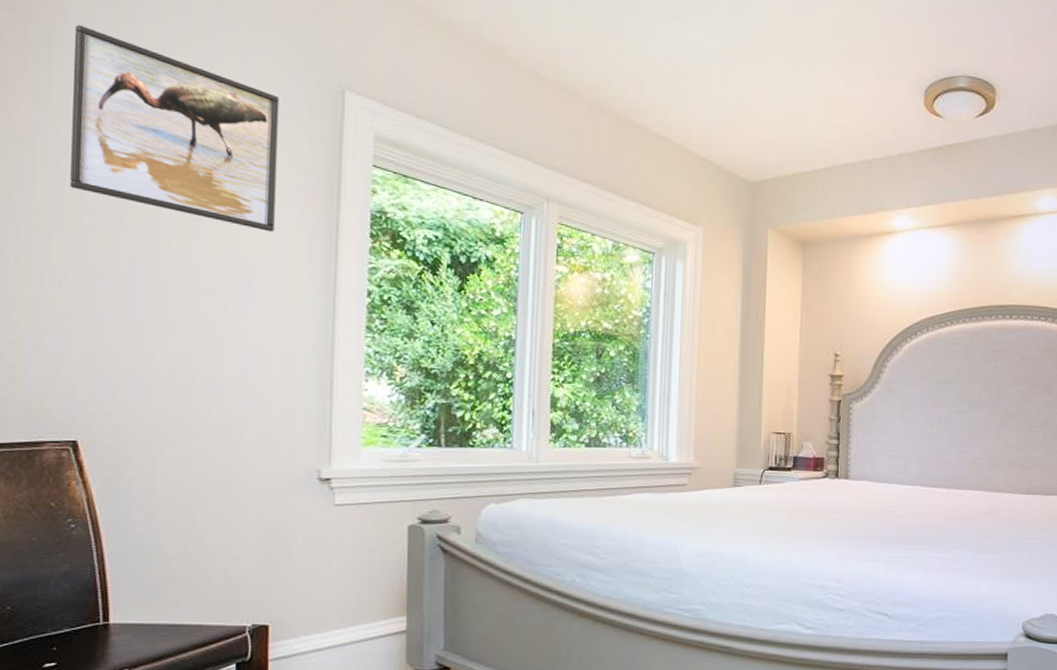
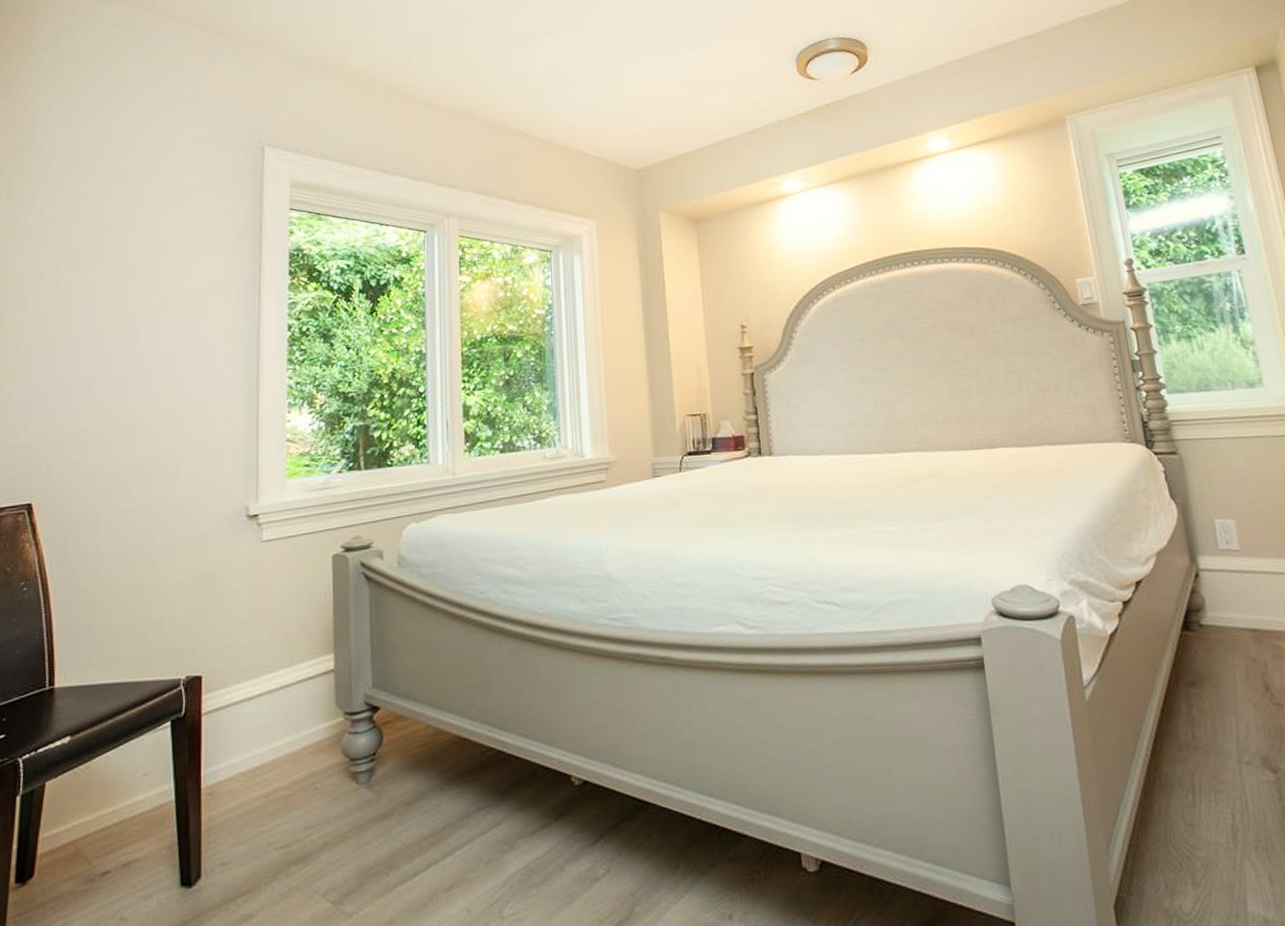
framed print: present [70,24,279,232] -> none [34,128,209,283]

